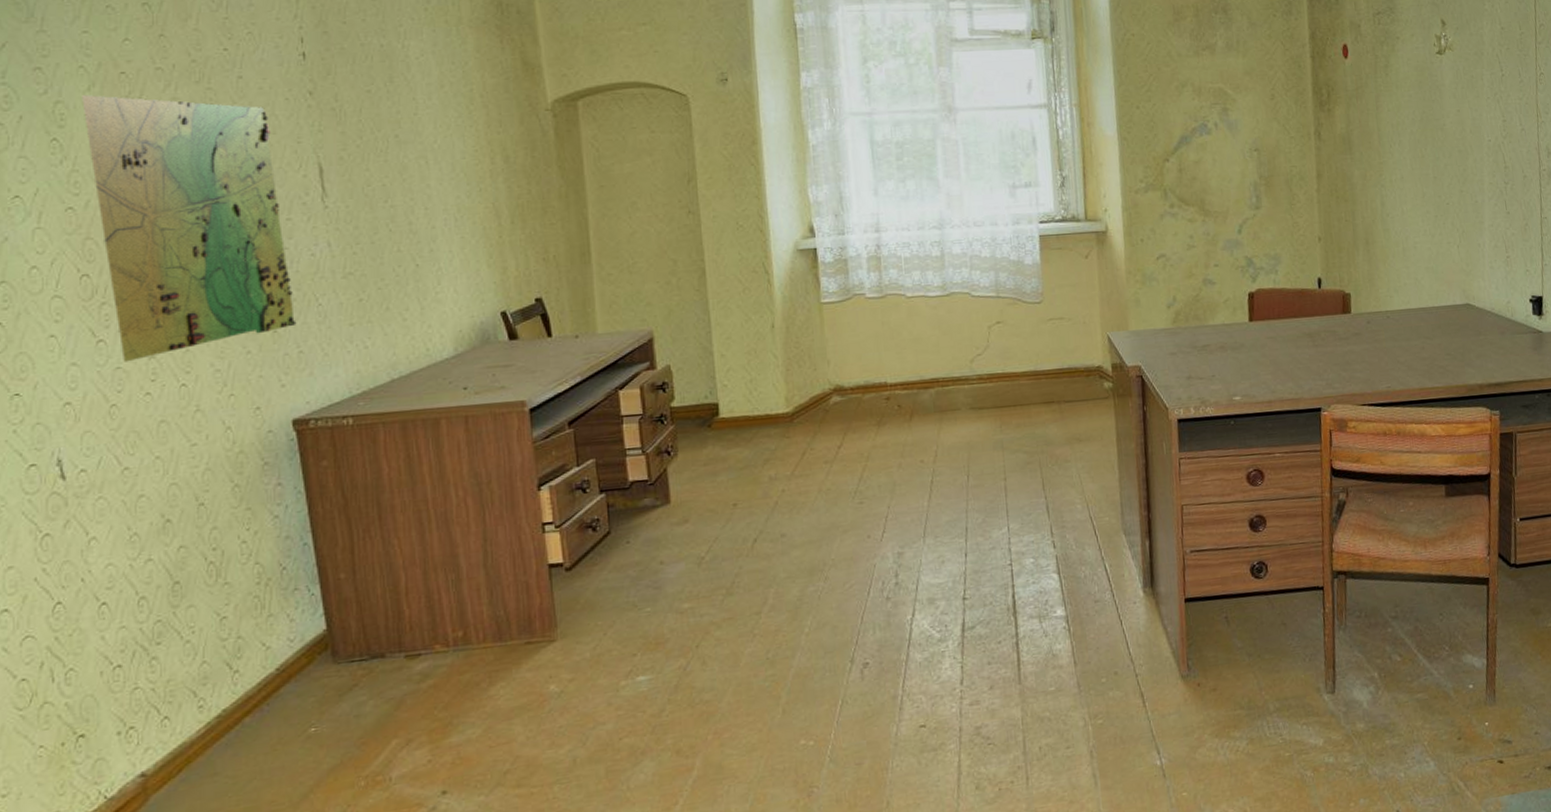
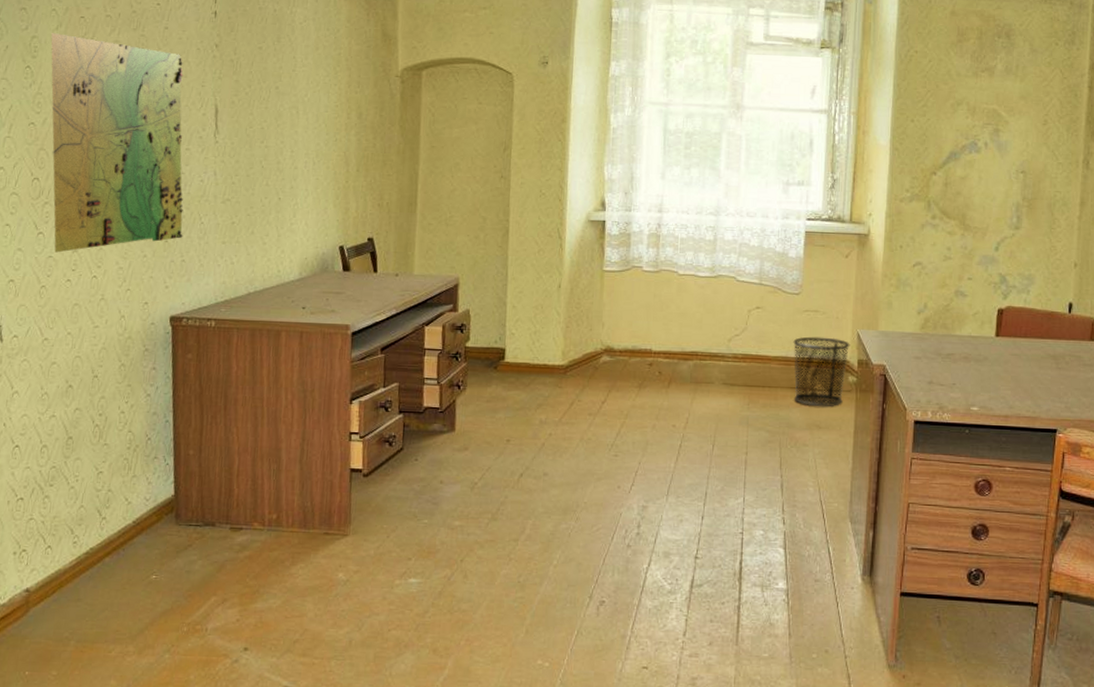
waste bin: none [1040,344,1102,419] -> present [793,336,850,407]

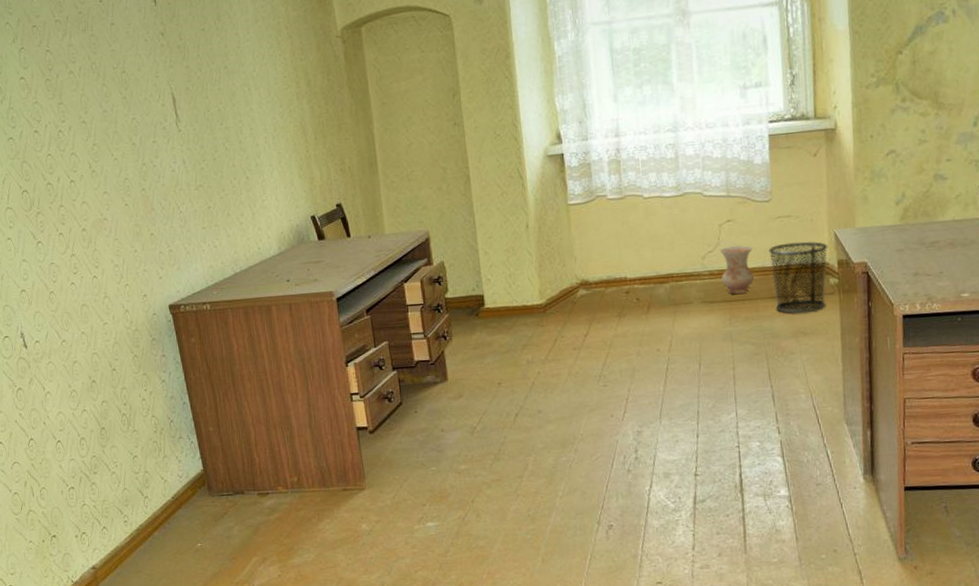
map: present [51,33,183,253] -> none [10,46,166,259]
ceramic jug: none [744,332,778,380] -> present [719,245,754,294]

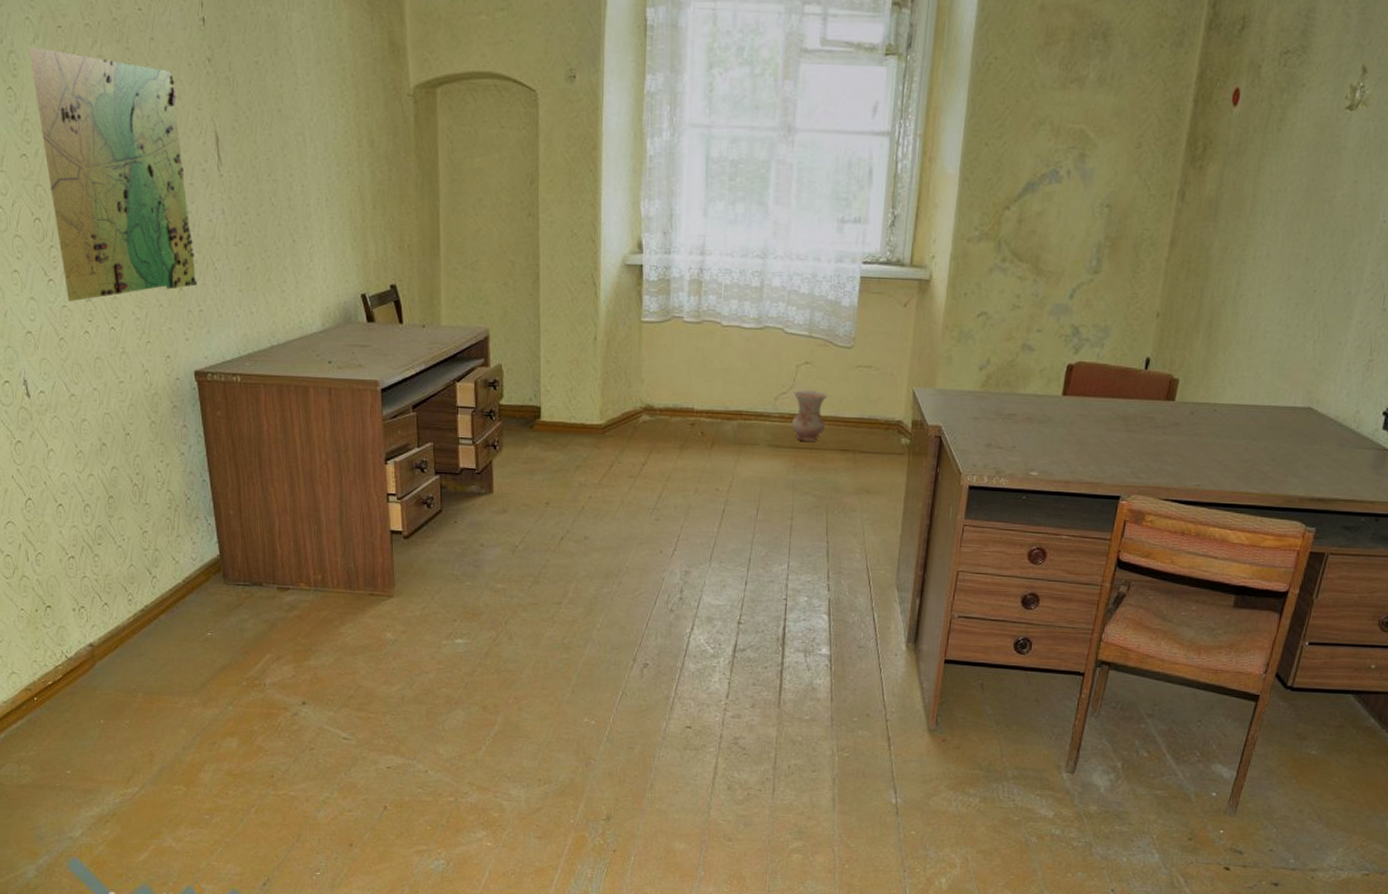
map: none [10,46,166,259] -> present [29,47,198,302]
waste bin: present [768,241,828,314] -> none [842,395,905,471]

